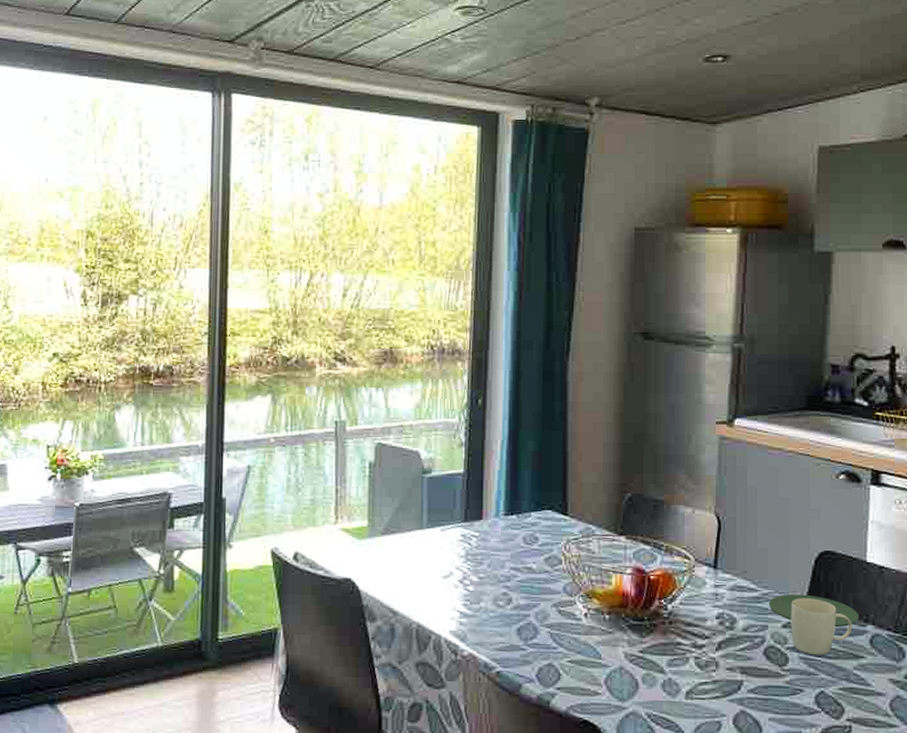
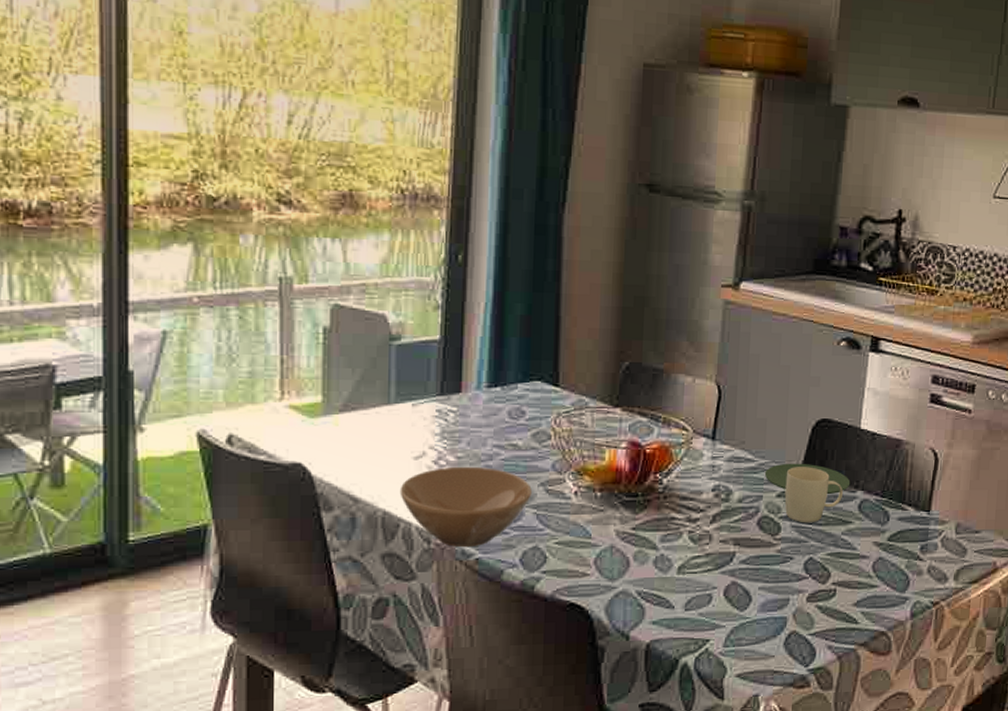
bowl: none [431,586,546,661] -> present [399,466,532,548]

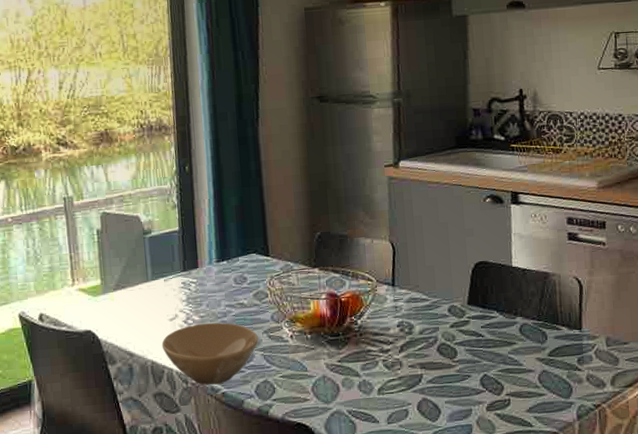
plate: present [764,463,851,495] -> none [438,298,510,323]
mug: present [784,467,843,524] -> none [455,301,505,347]

